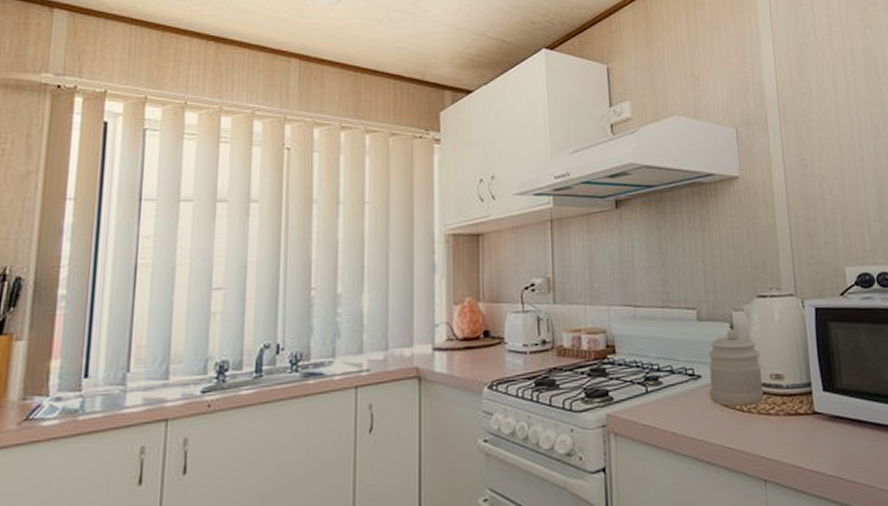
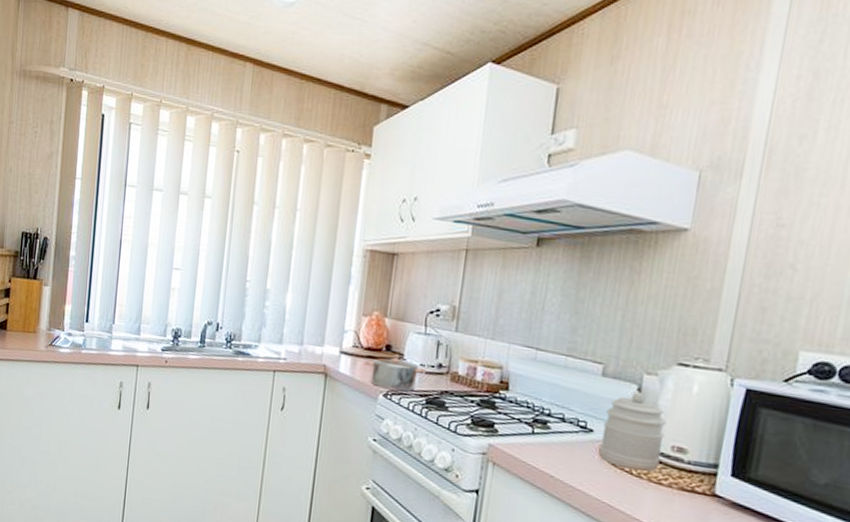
cooking pot: none [462,339,530,380] -> present [364,354,426,391]

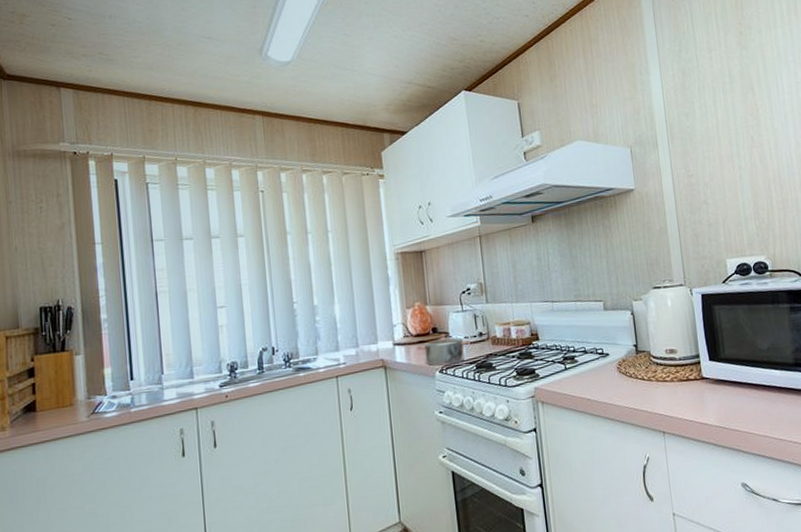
jar: present [599,392,667,473] -> none [614,315,661,377]

